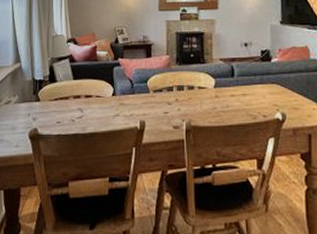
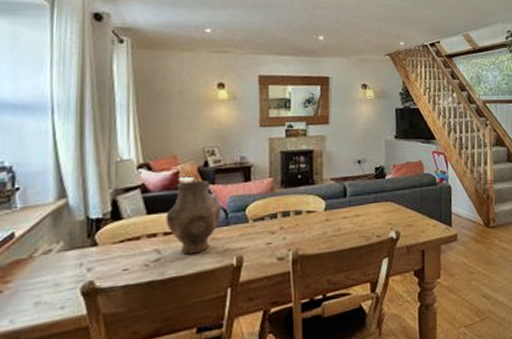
vase: none [87,54,128,115] -> present [166,180,221,255]

